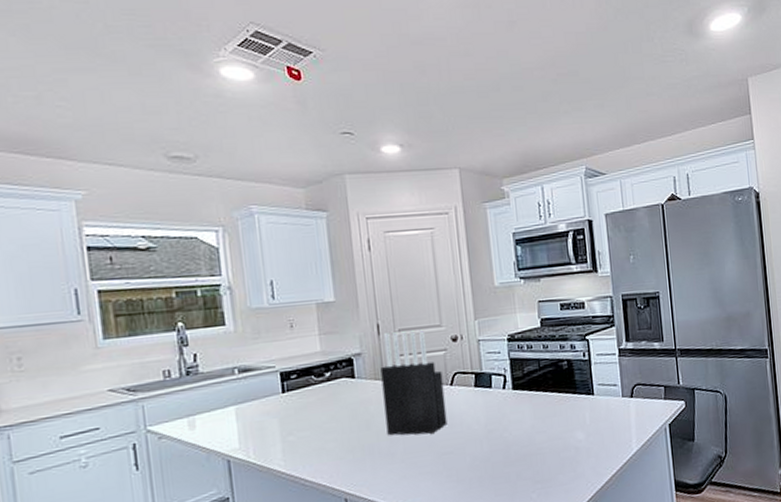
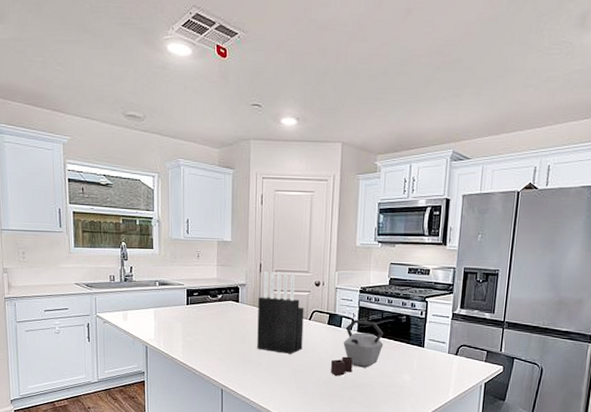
kettle: none [486,374,547,451] -> present [331,319,384,377]

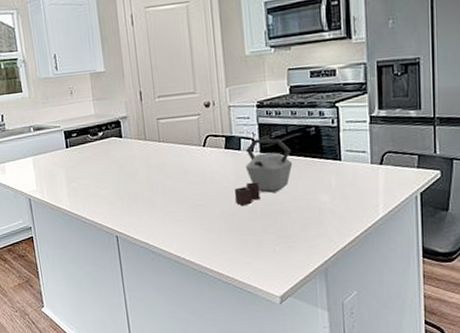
knife block: present [257,272,304,354] -> none [143,96,200,188]

